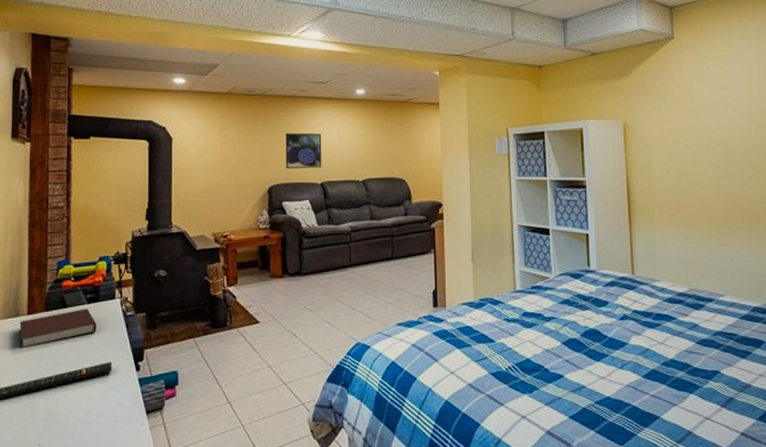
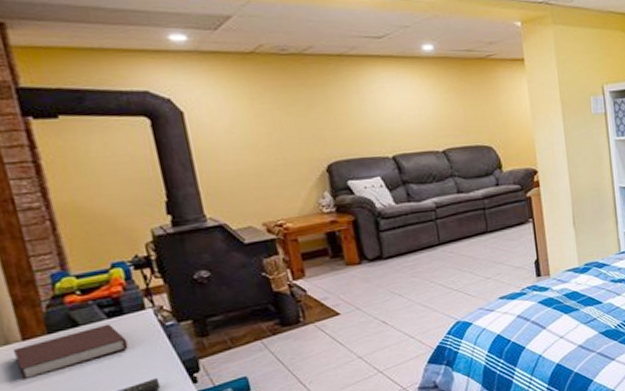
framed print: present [285,132,322,169] -> none [339,99,392,142]

